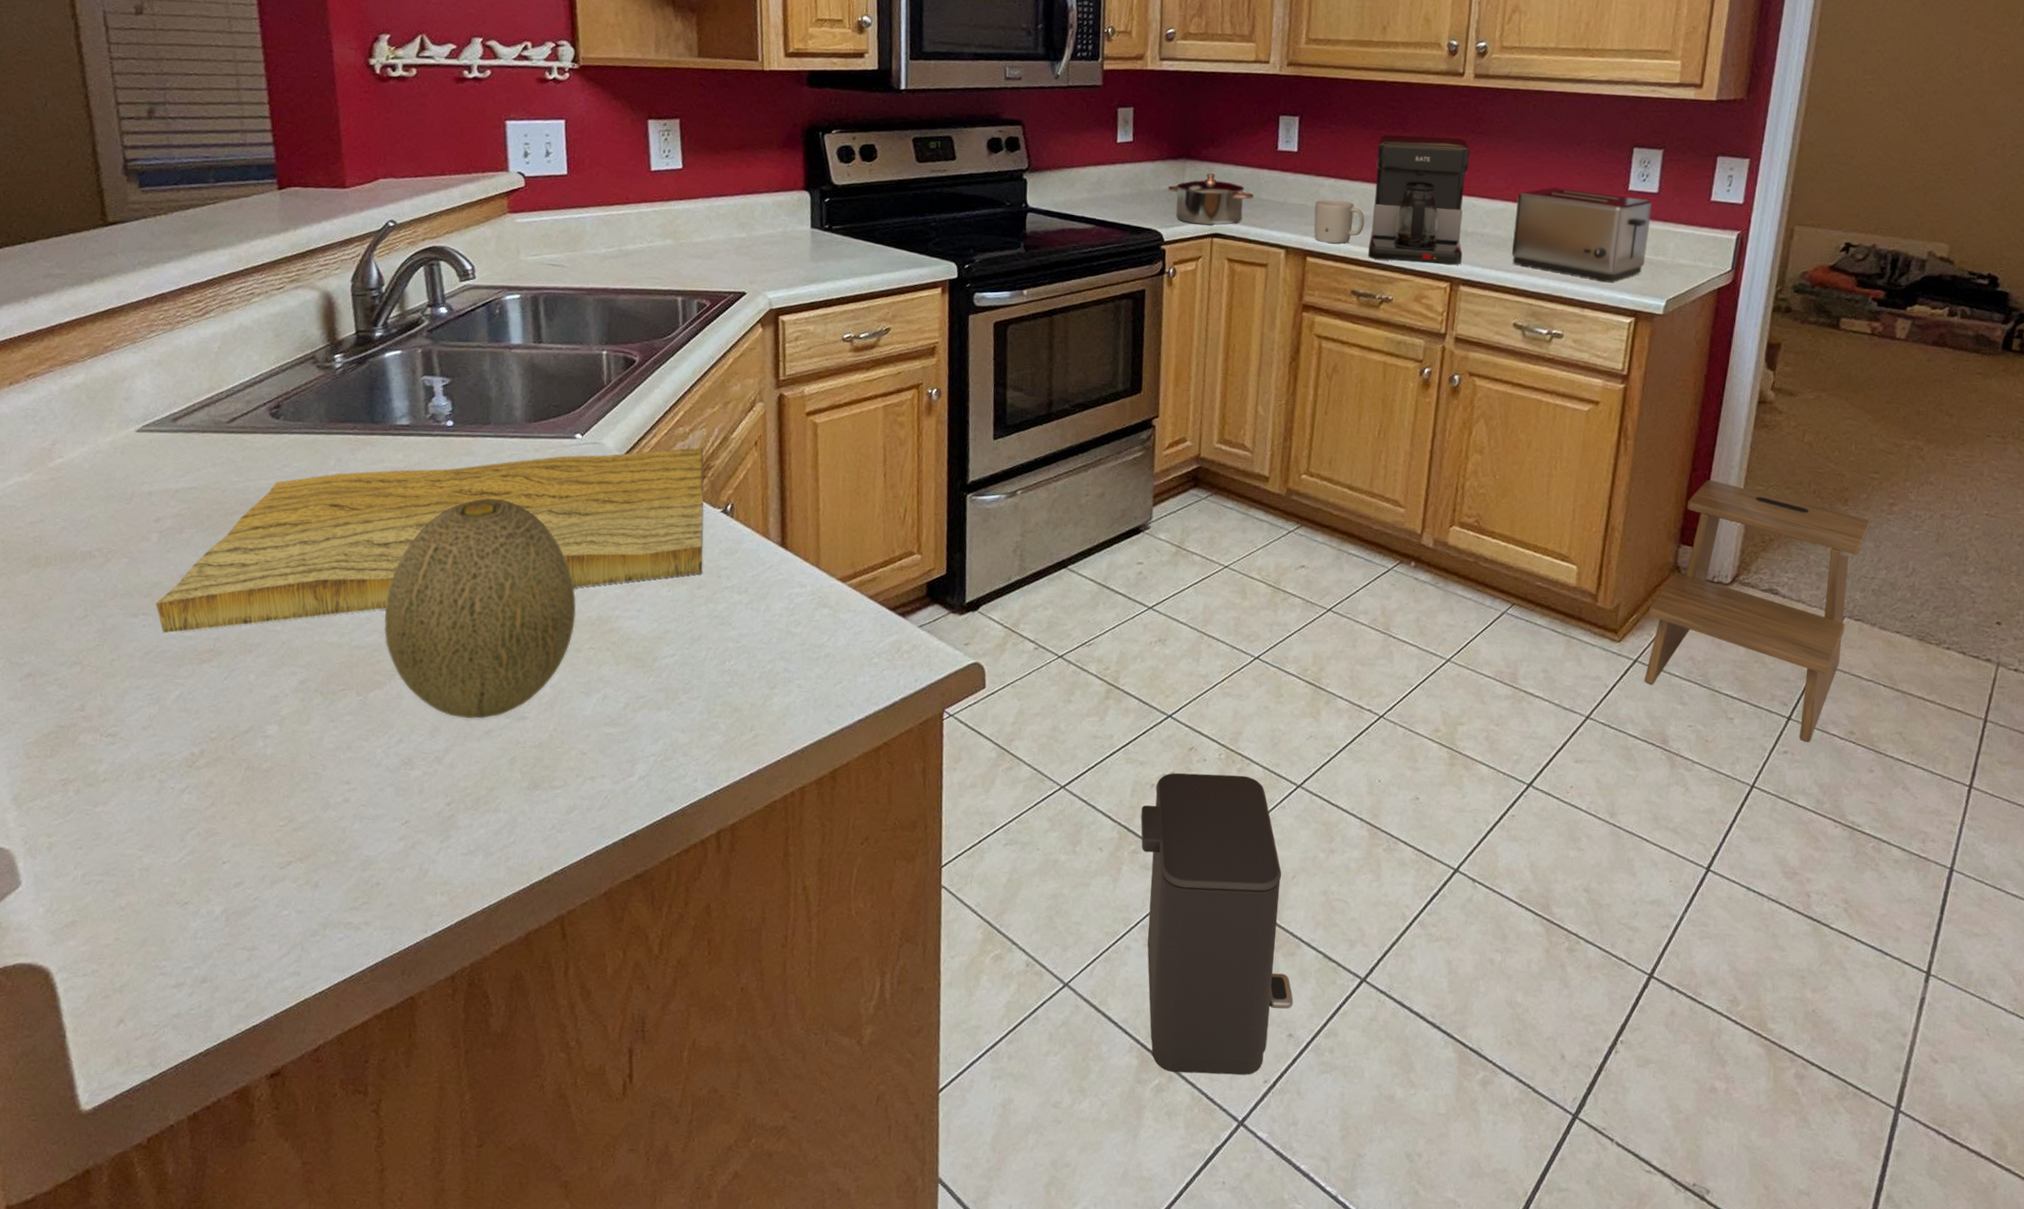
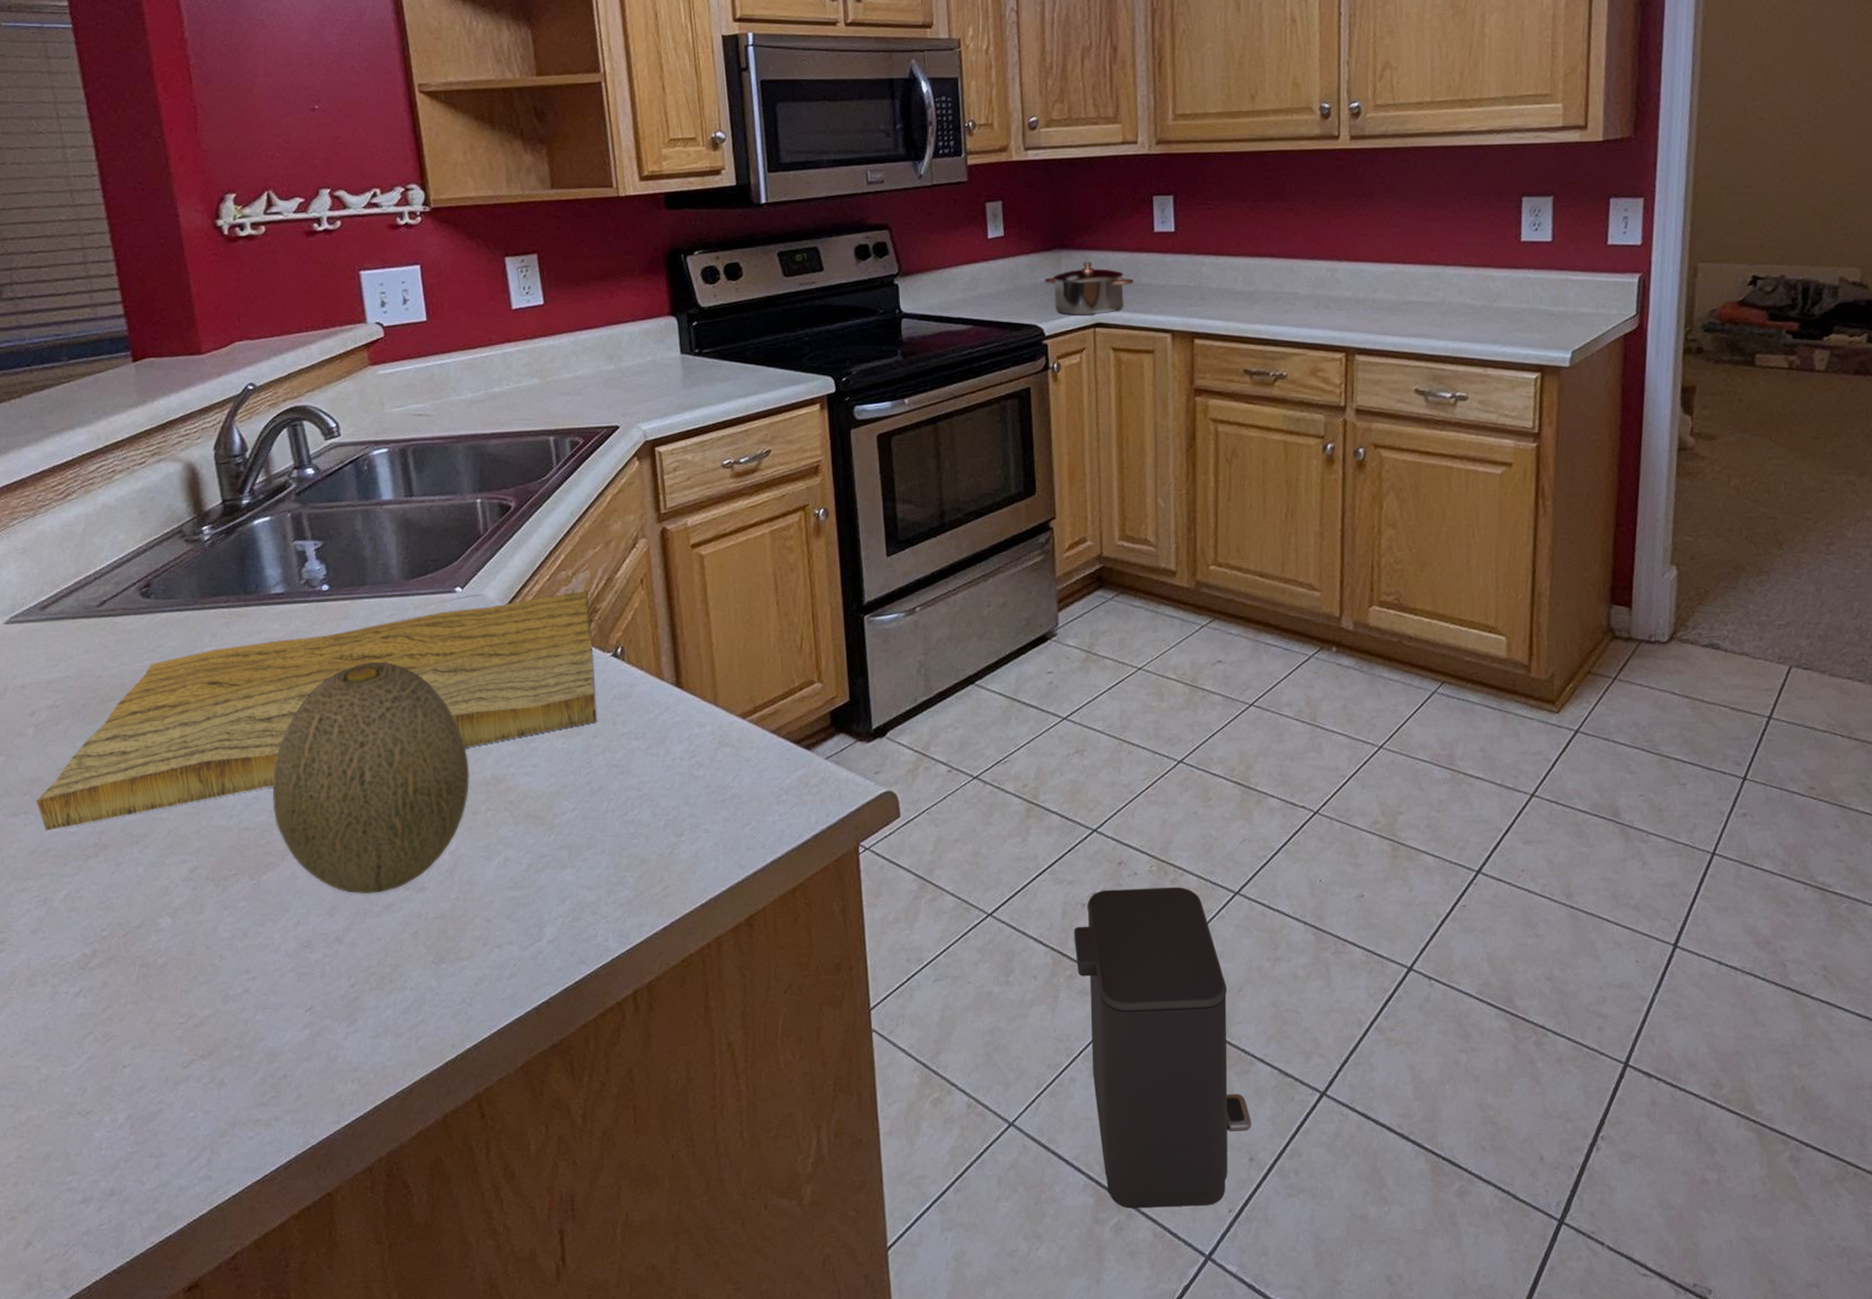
mug: present [1314,200,1365,244] -> none [1198,278,1251,324]
coffee maker: present [1367,134,1470,266] -> none [1257,203,1355,335]
toaster: present [1511,187,1653,282] -> none [1406,244,1548,338]
step stool: present [1644,479,1871,742] -> none [1585,534,1809,802]

